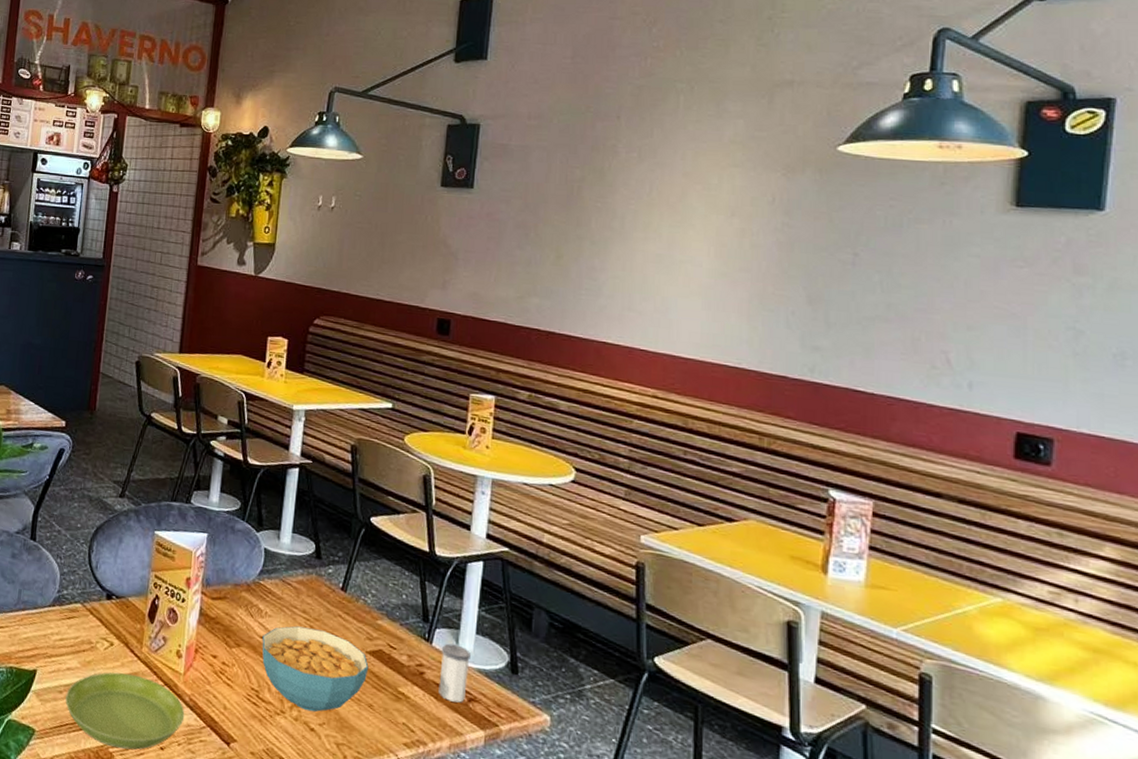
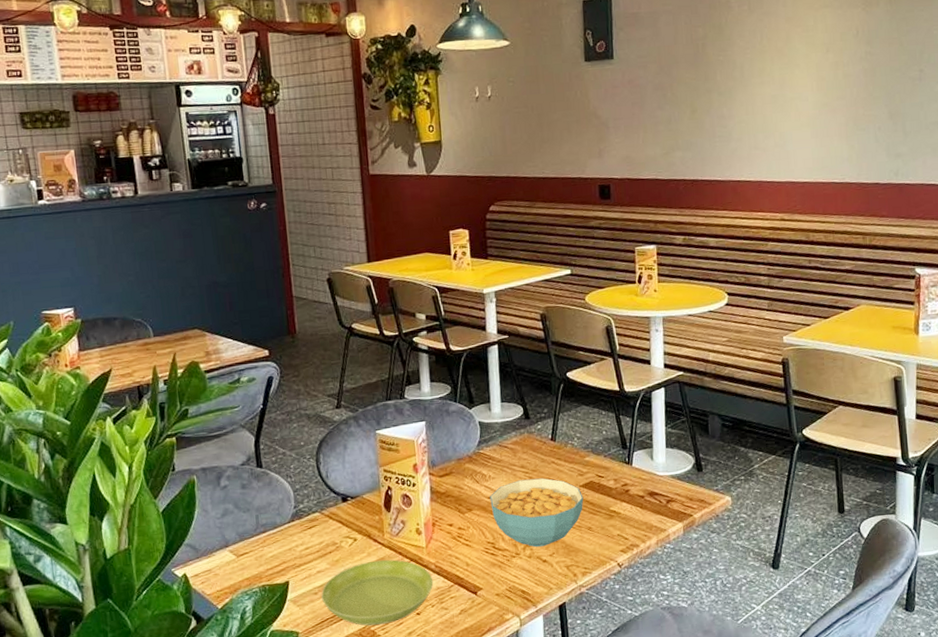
salt shaker: present [438,643,471,703] -> none [640,460,664,507]

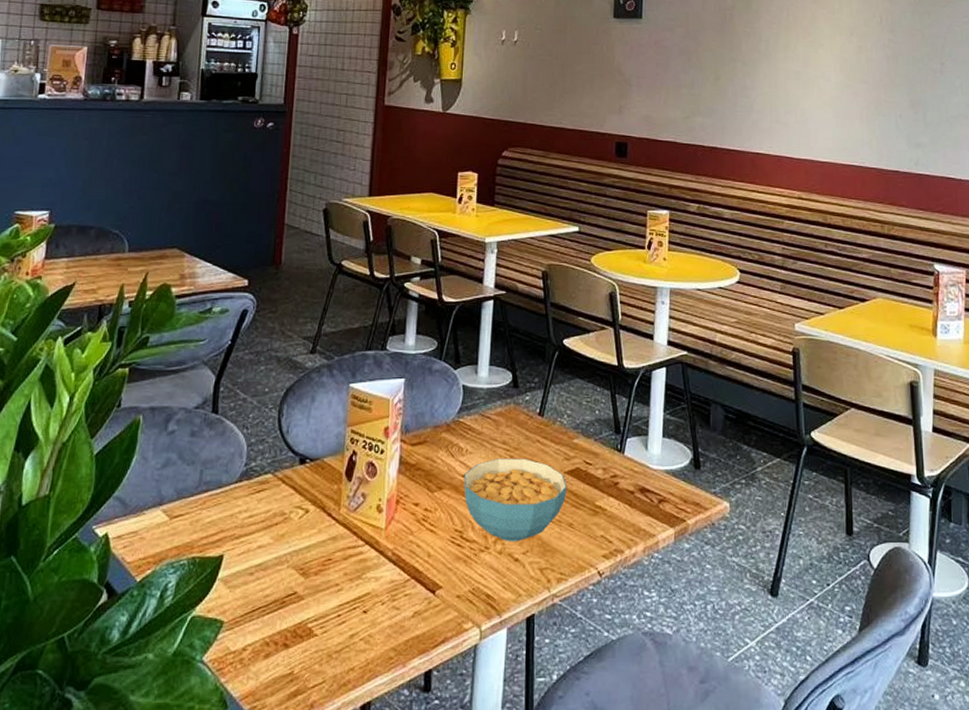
saucer: present [321,559,434,626] -> none [257,539,388,622]

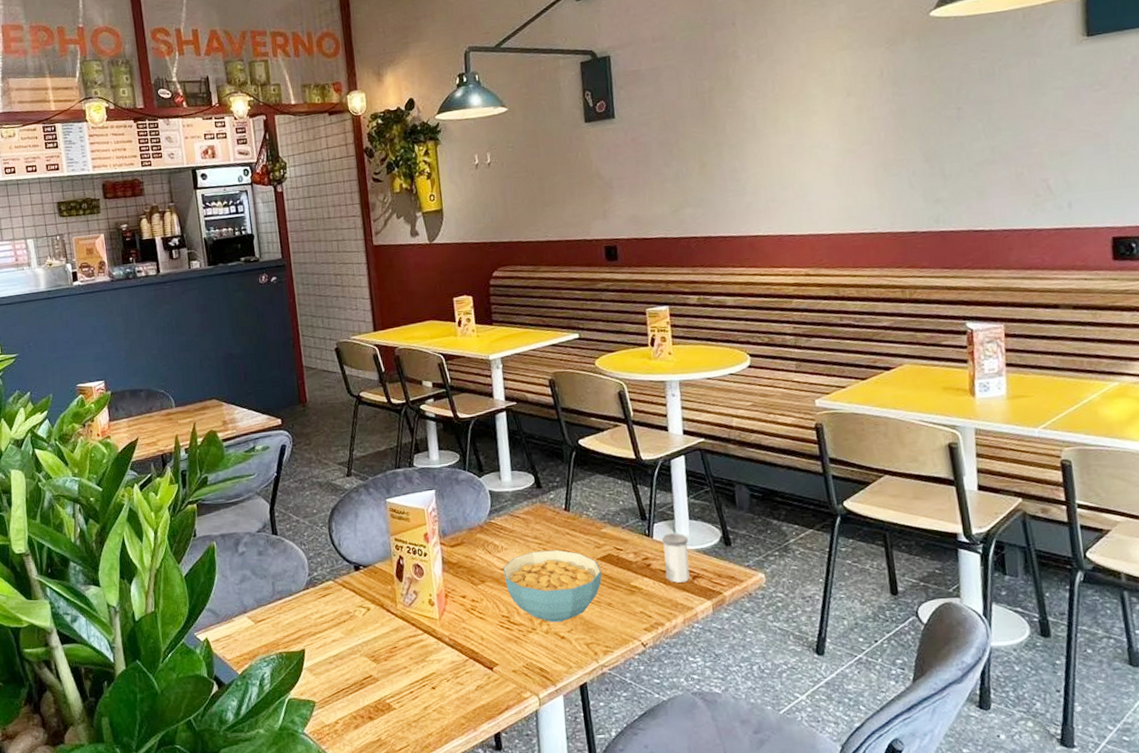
salt shaker: none [632,450,659,506] -> present [661,533,690,583]

